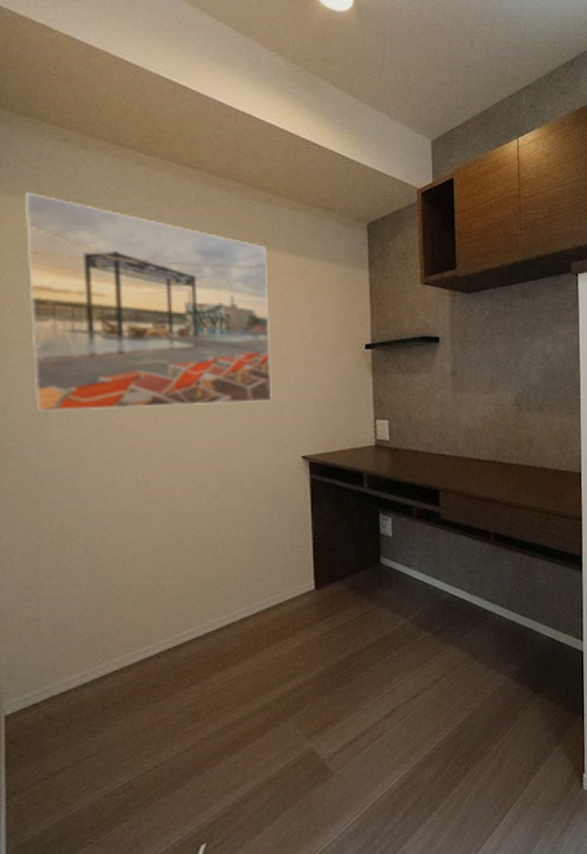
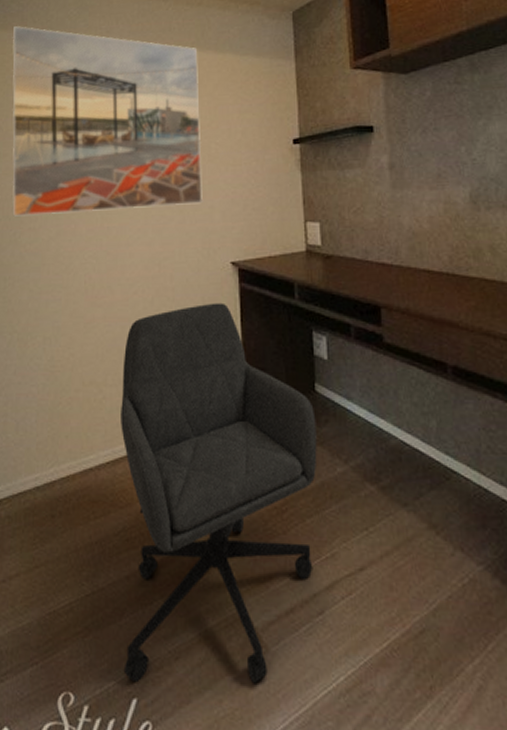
office chair: none [183,493,381,832] -> present [121,302,317,684]

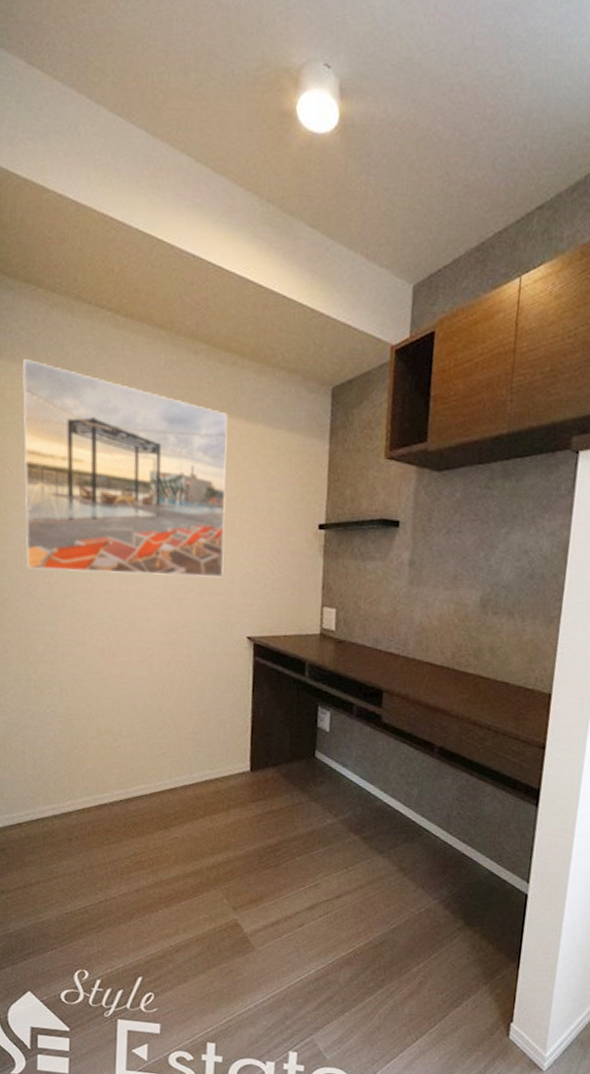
office chair: present [121,302,317,684] -> none [131,672,313,972]

